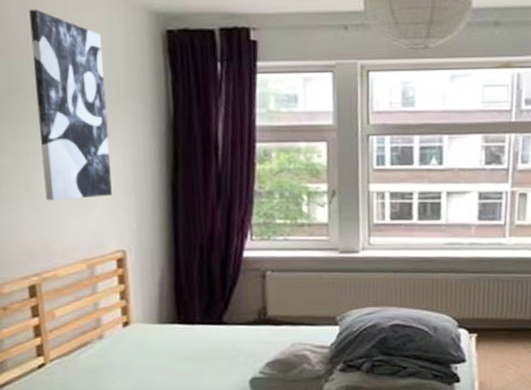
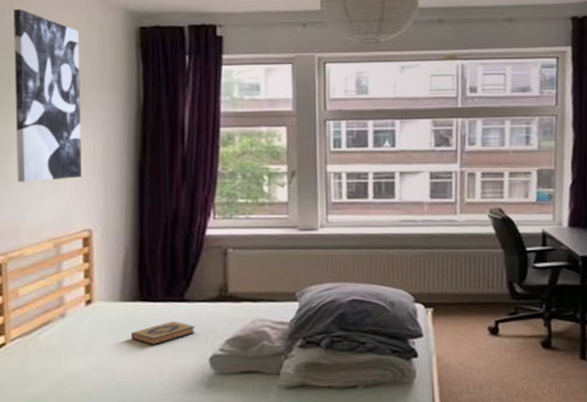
hardback book: none [170,343,235,367] -> present [131,321,195,345]

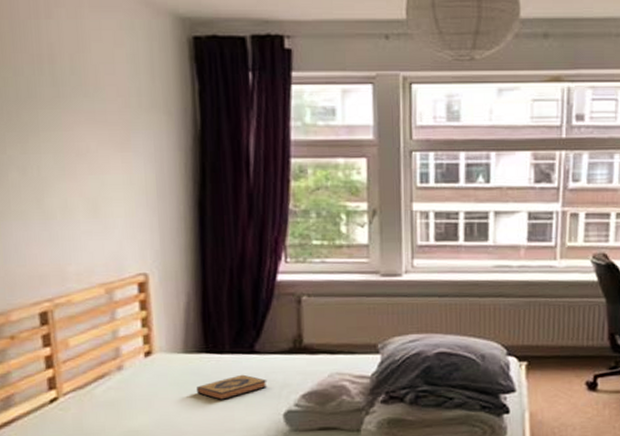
wall art: present [14,8,81,183] -> none [41,11,133,220]

